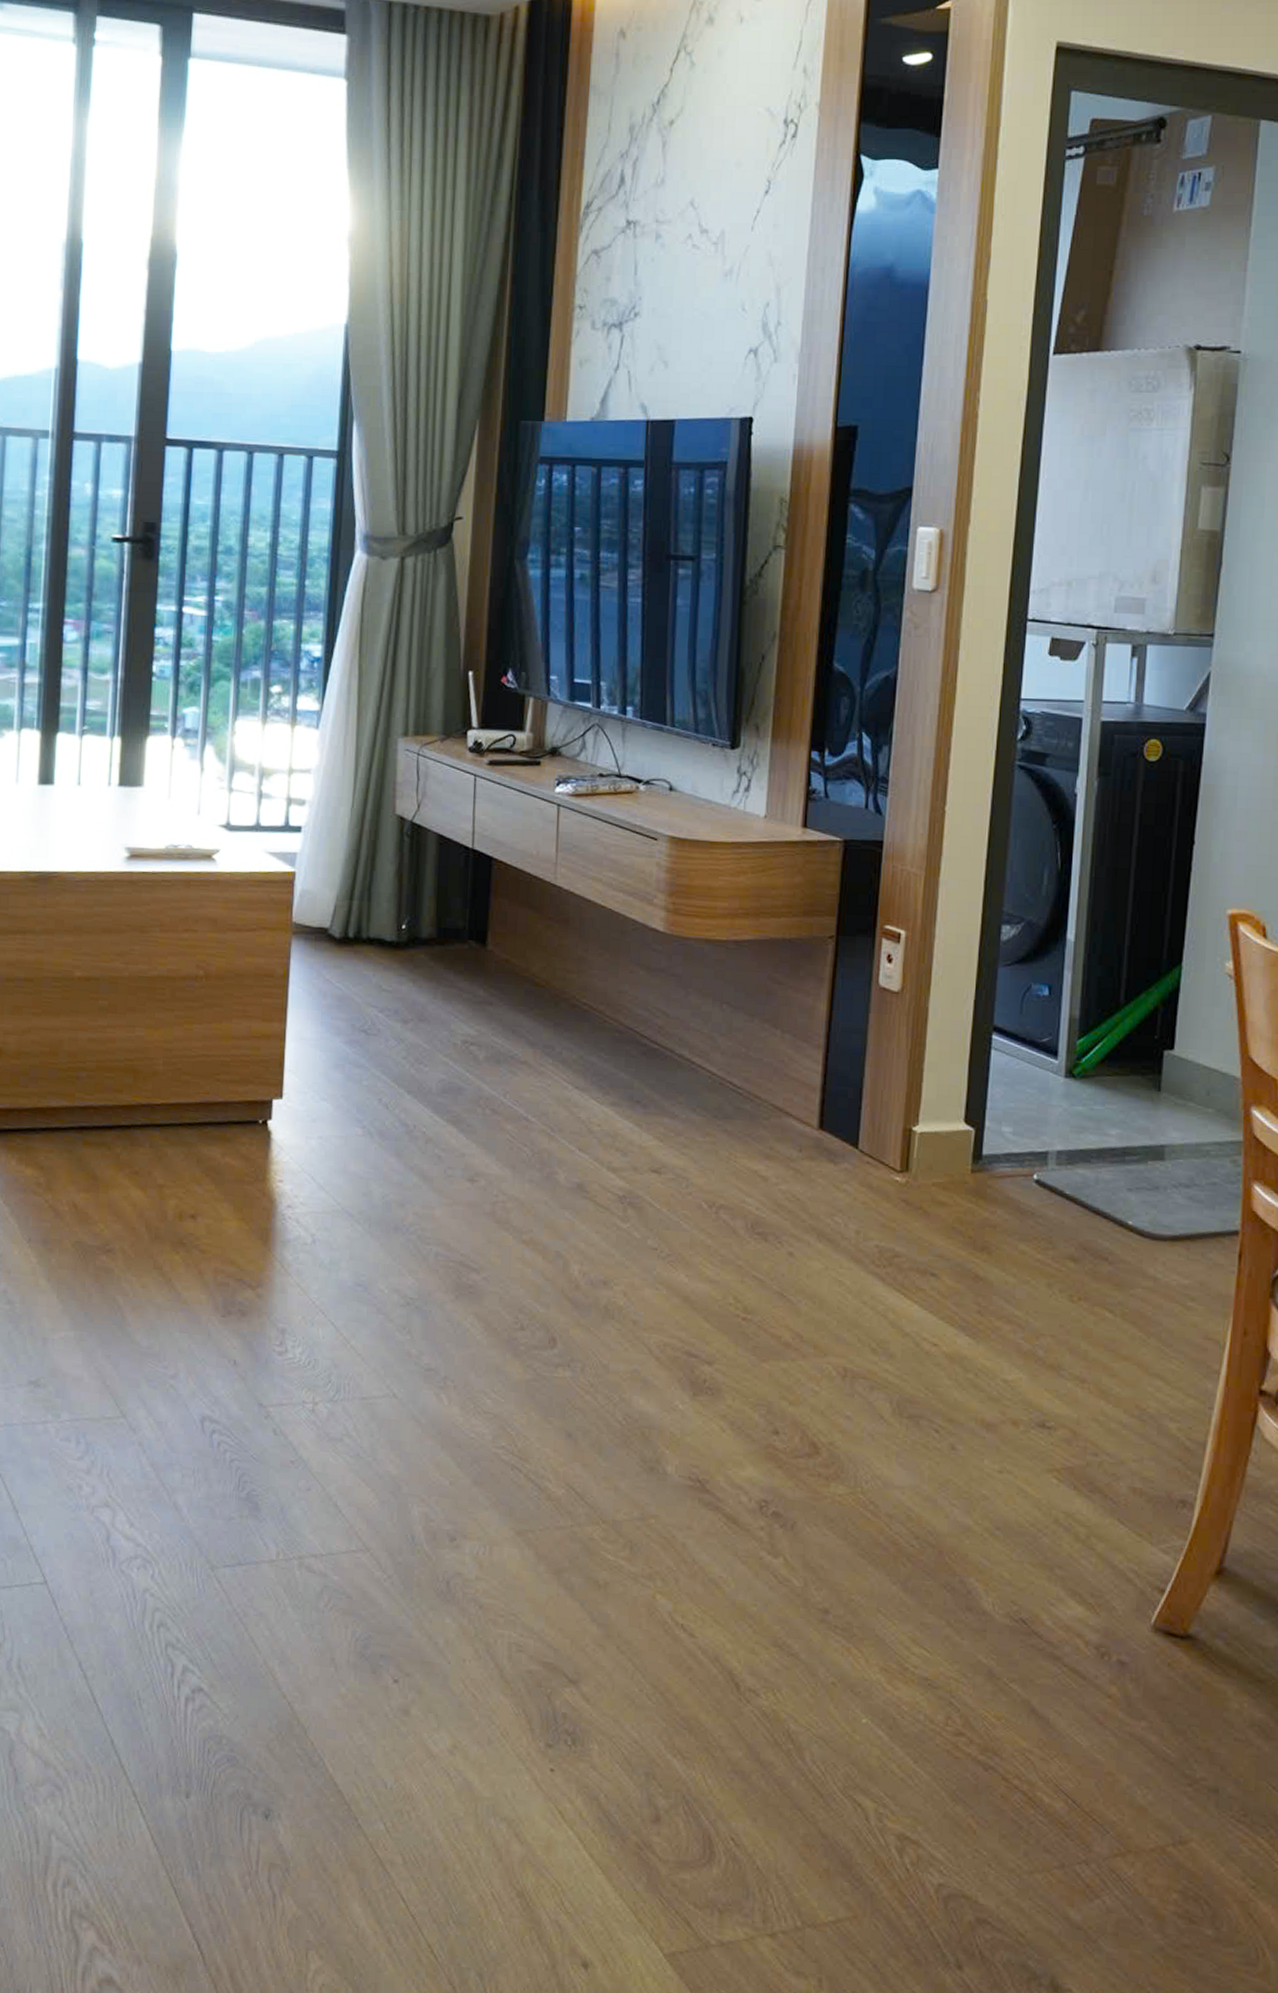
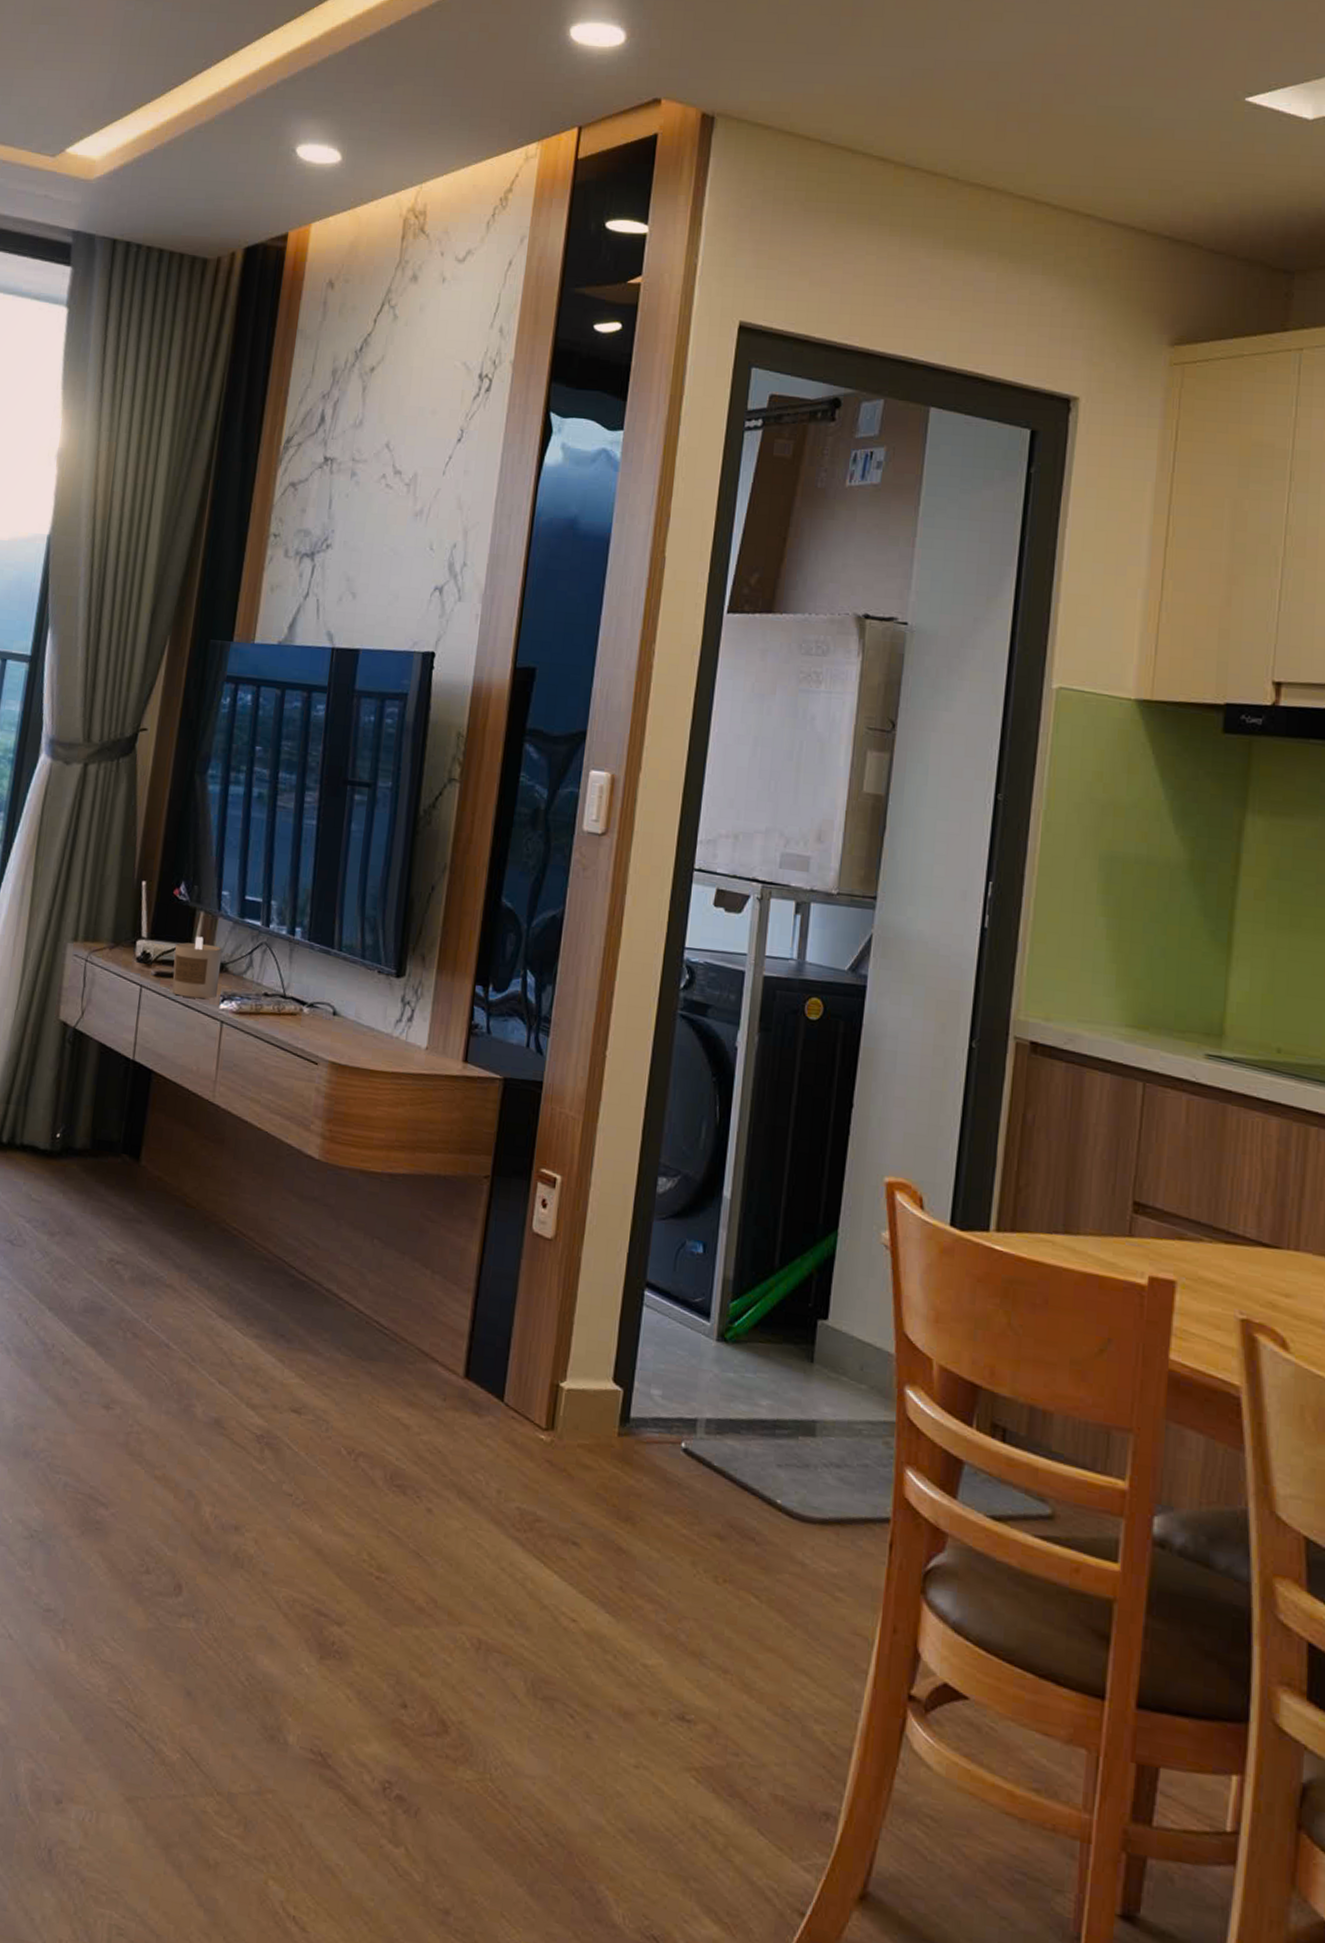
candle: none [506,722,555,784] -> present [172,936,223,999]

